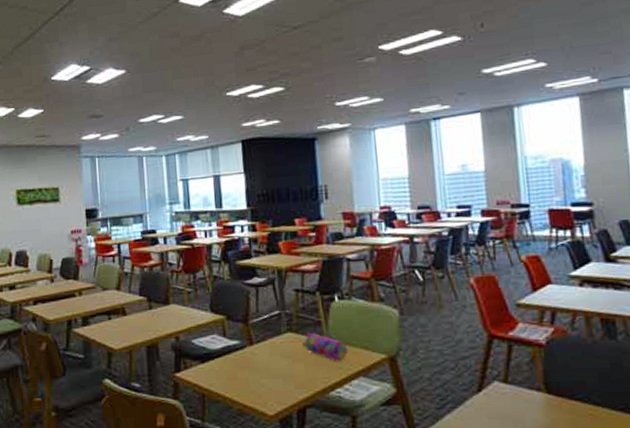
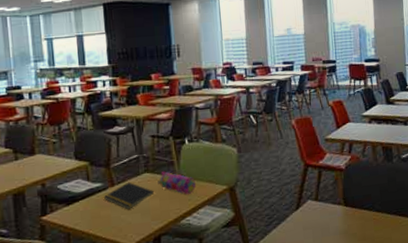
notepad: none [242,341,298,374] -> present [104,182,154,210]

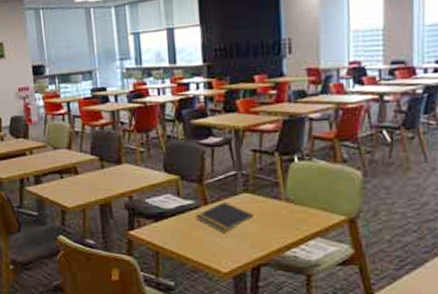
pencil case: present [158,170,196,195] -> none [258,192,305,222]

